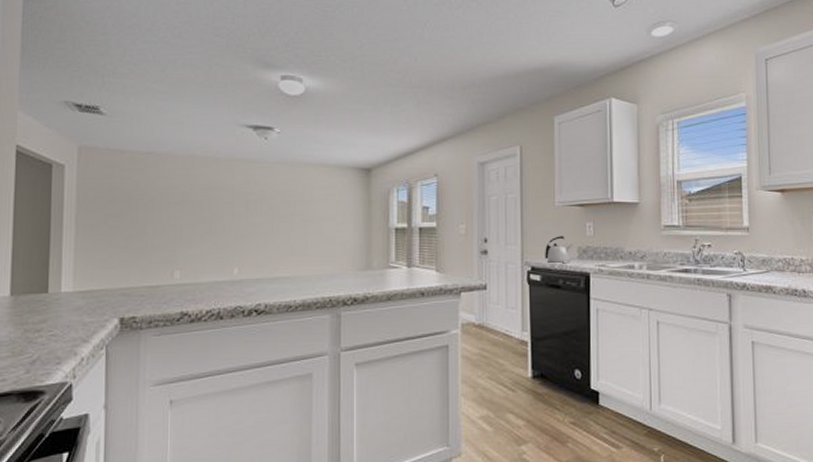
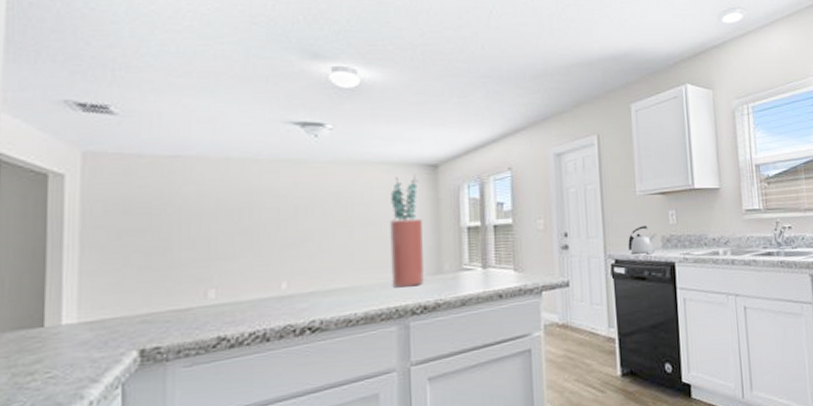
vase: none [327,177,356,280] -> present [390,175,424,288]

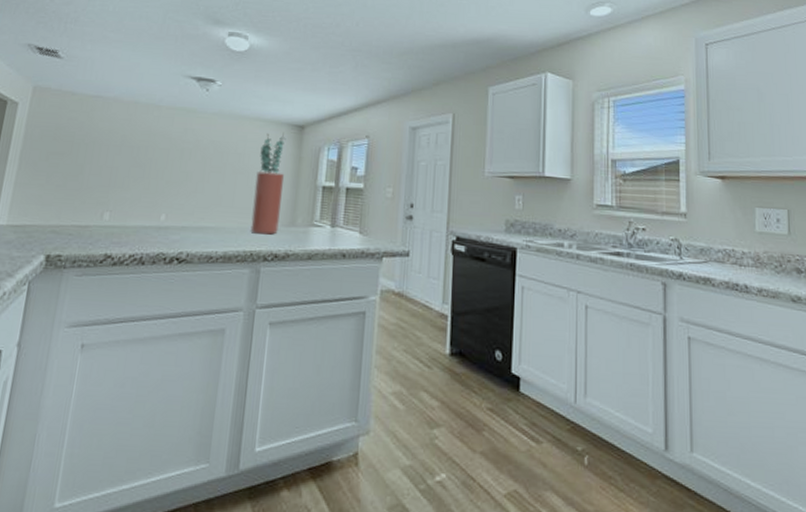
kettle: present [628,225,658,254] -> none [471,207,502,236]

